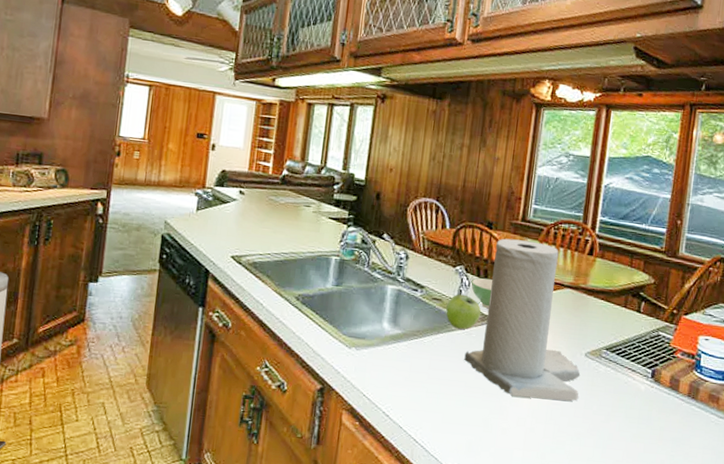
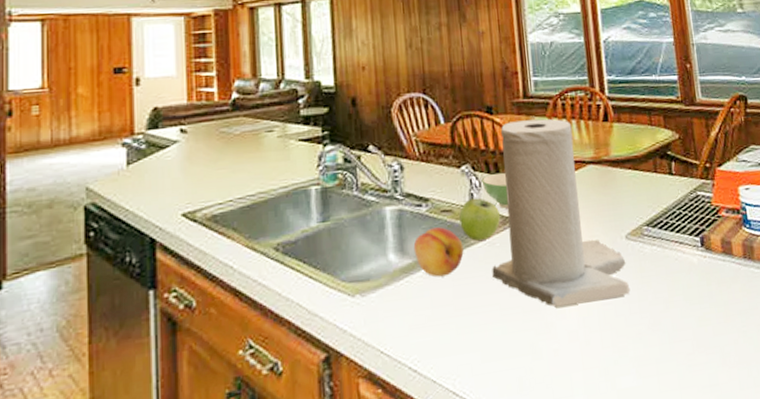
fruit: none [404,310,445,350] -> present [413,227,464,277]

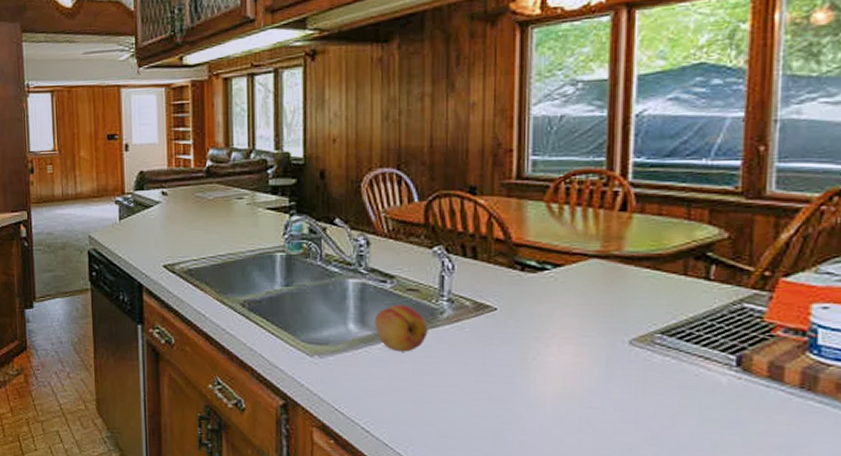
fruit: present [459,198,501,241] -> none [426,281,474,323]
bowl: present [481,172,508,209] -> none [455,257,486,296]
paper towel: present [492,118,631,308] -> none [458,203,626,404]

